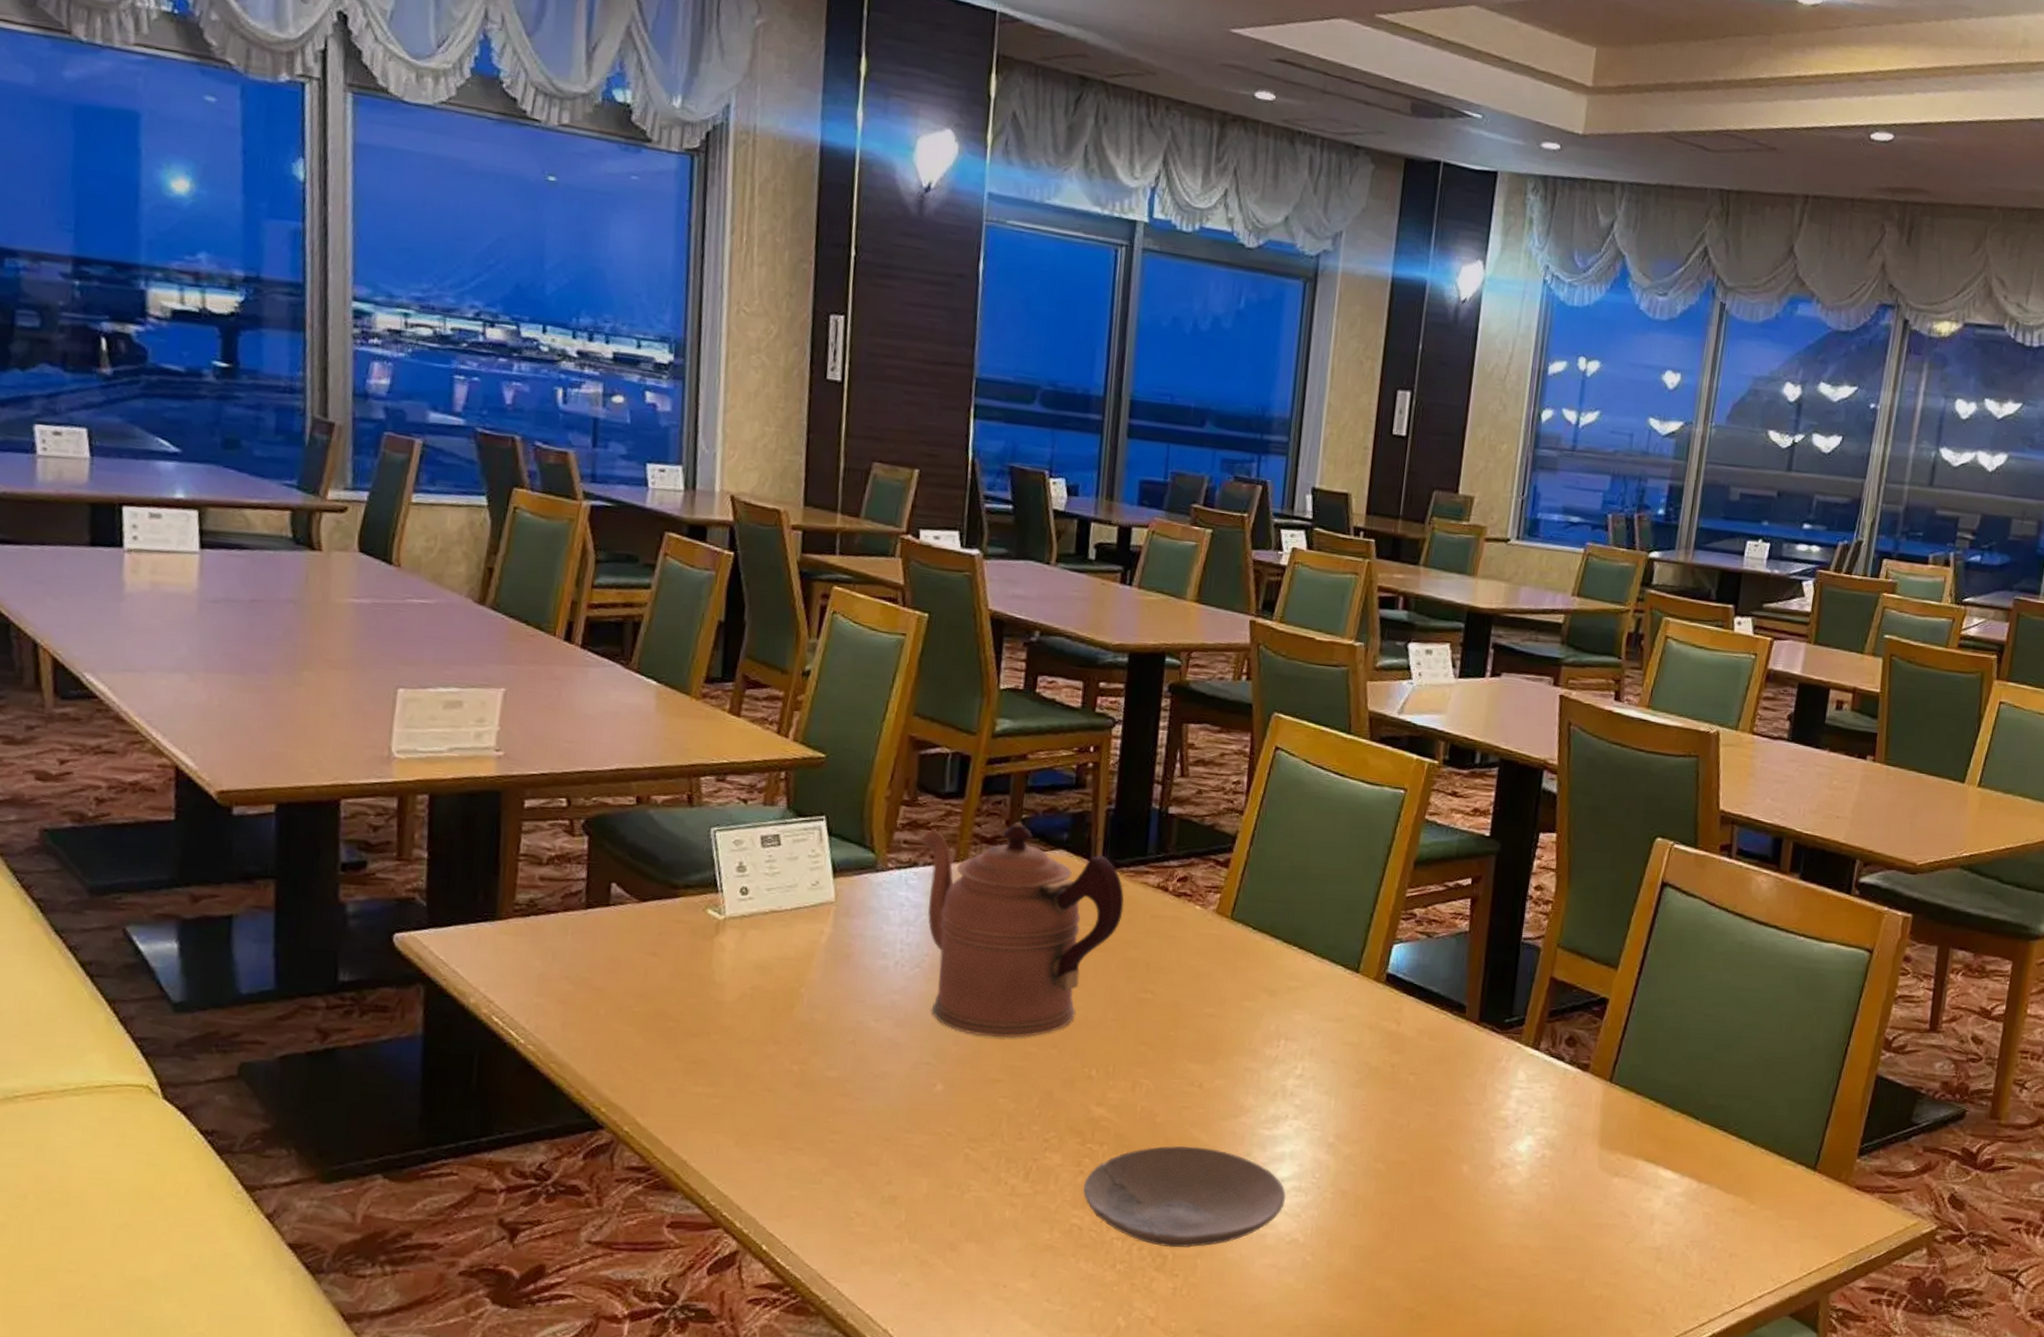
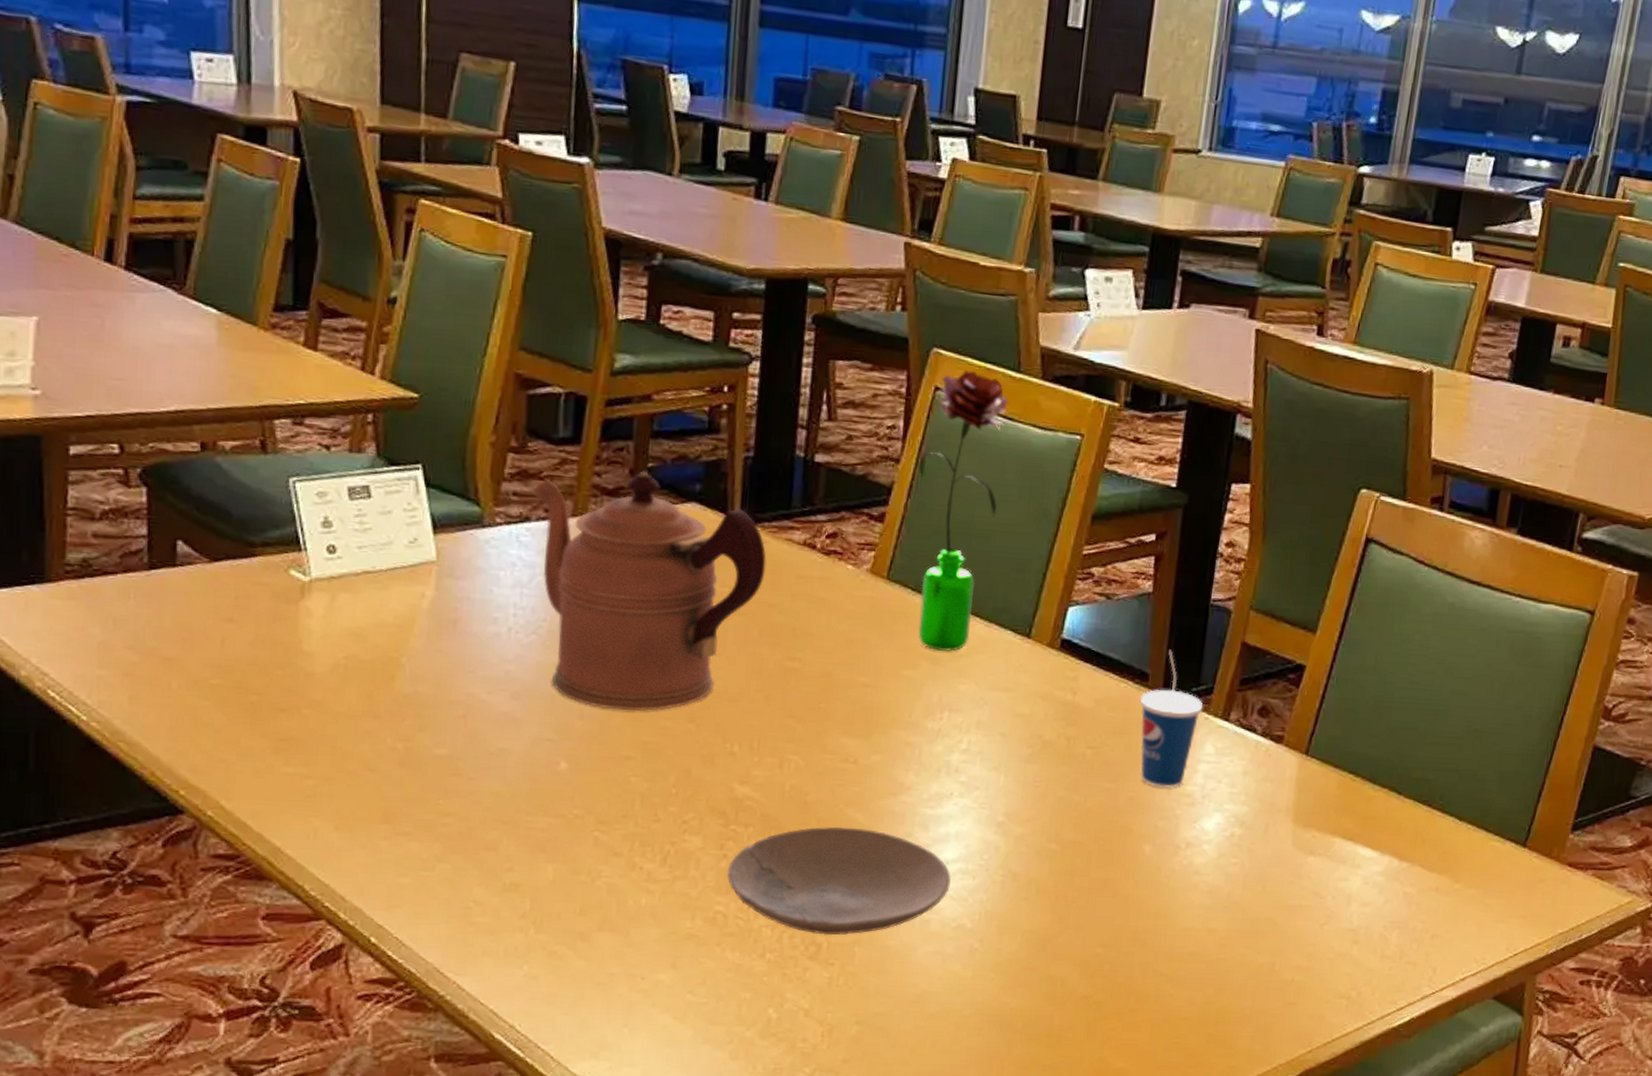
flower: none [1258,732,1340,986] -> present [918,370,1008,652]
cup: none [1457,984,1516,1113] -> present [1139,649,1204,789]

